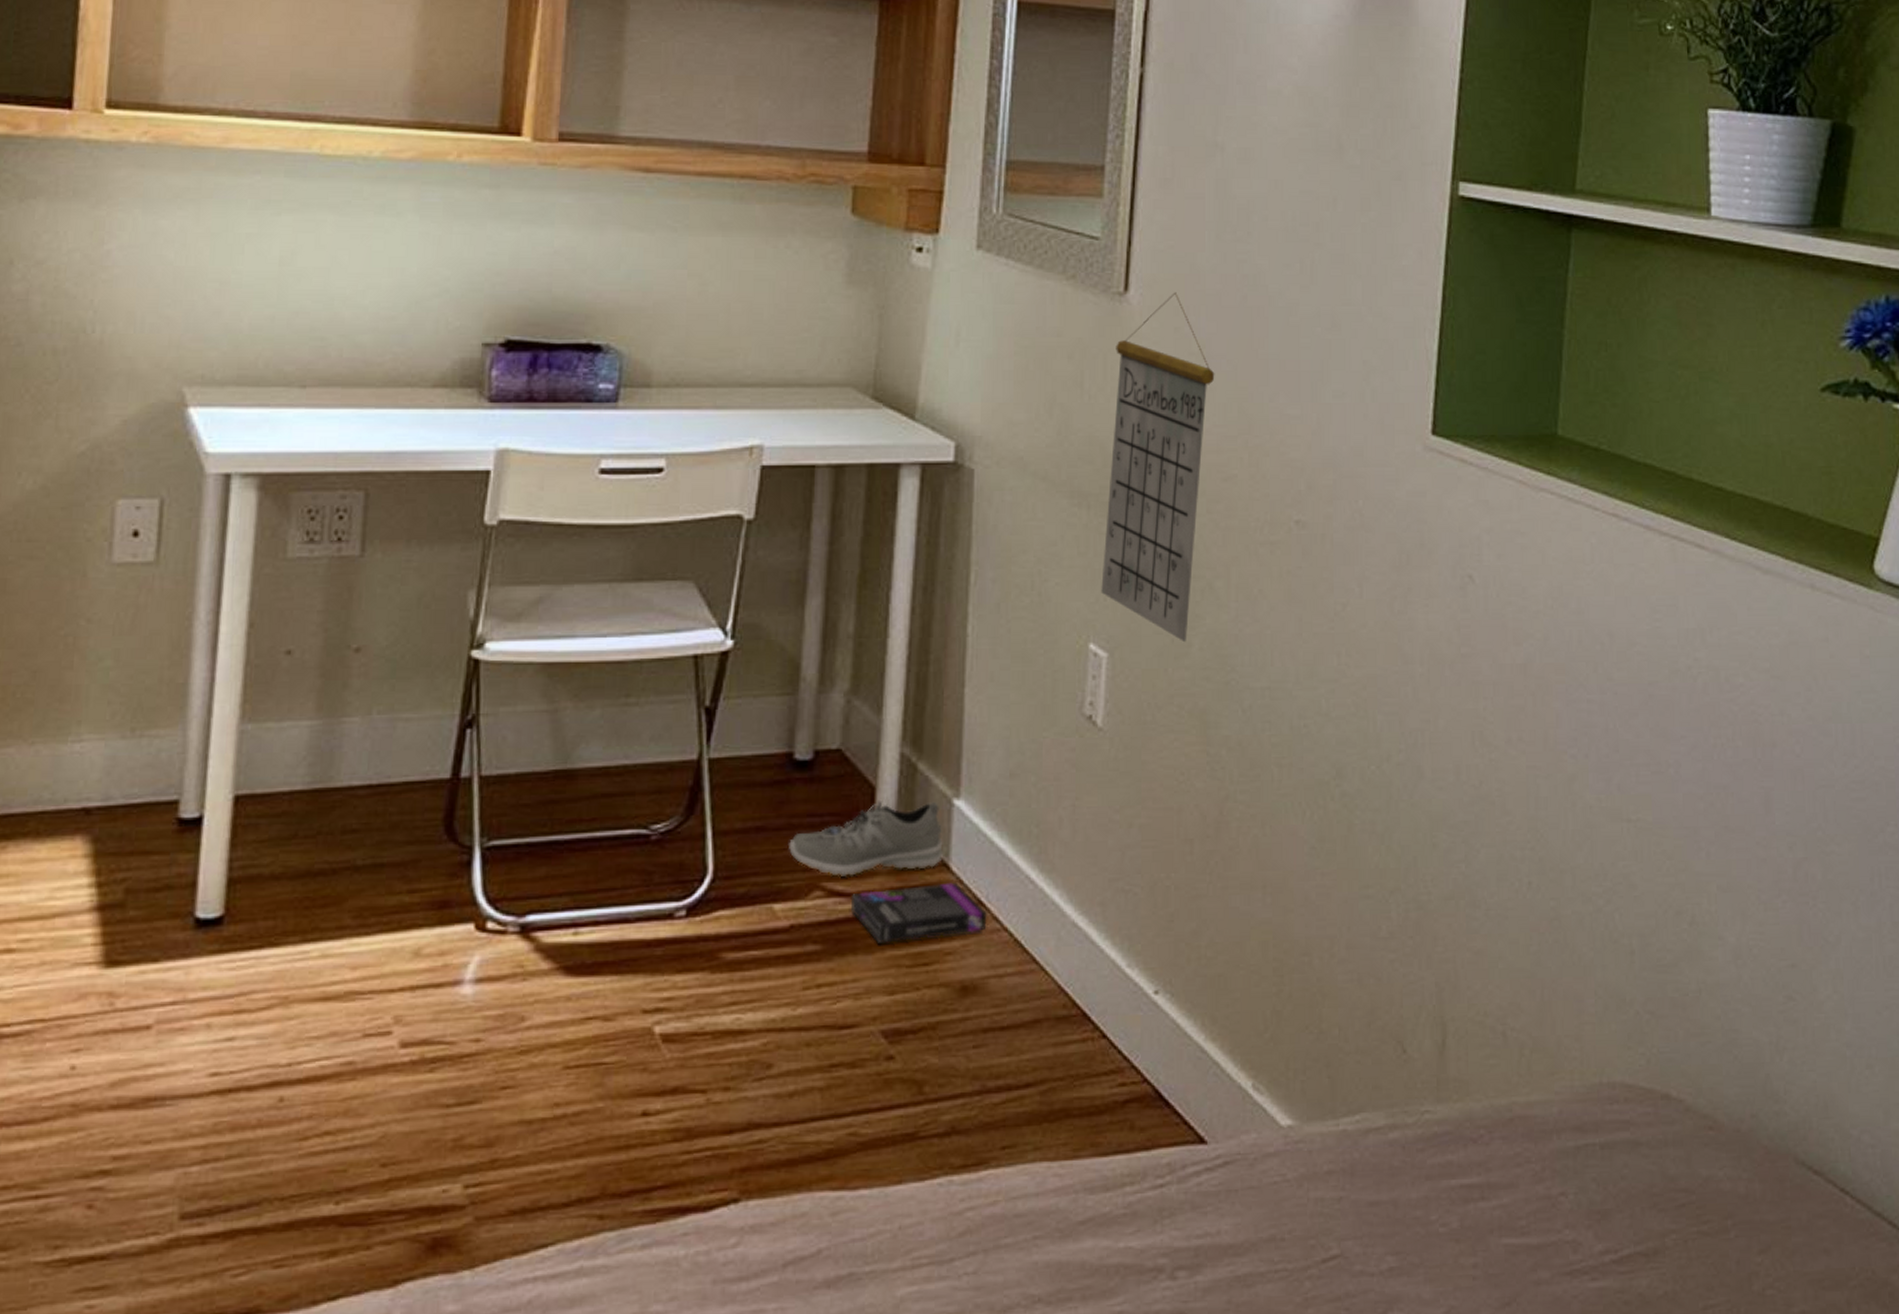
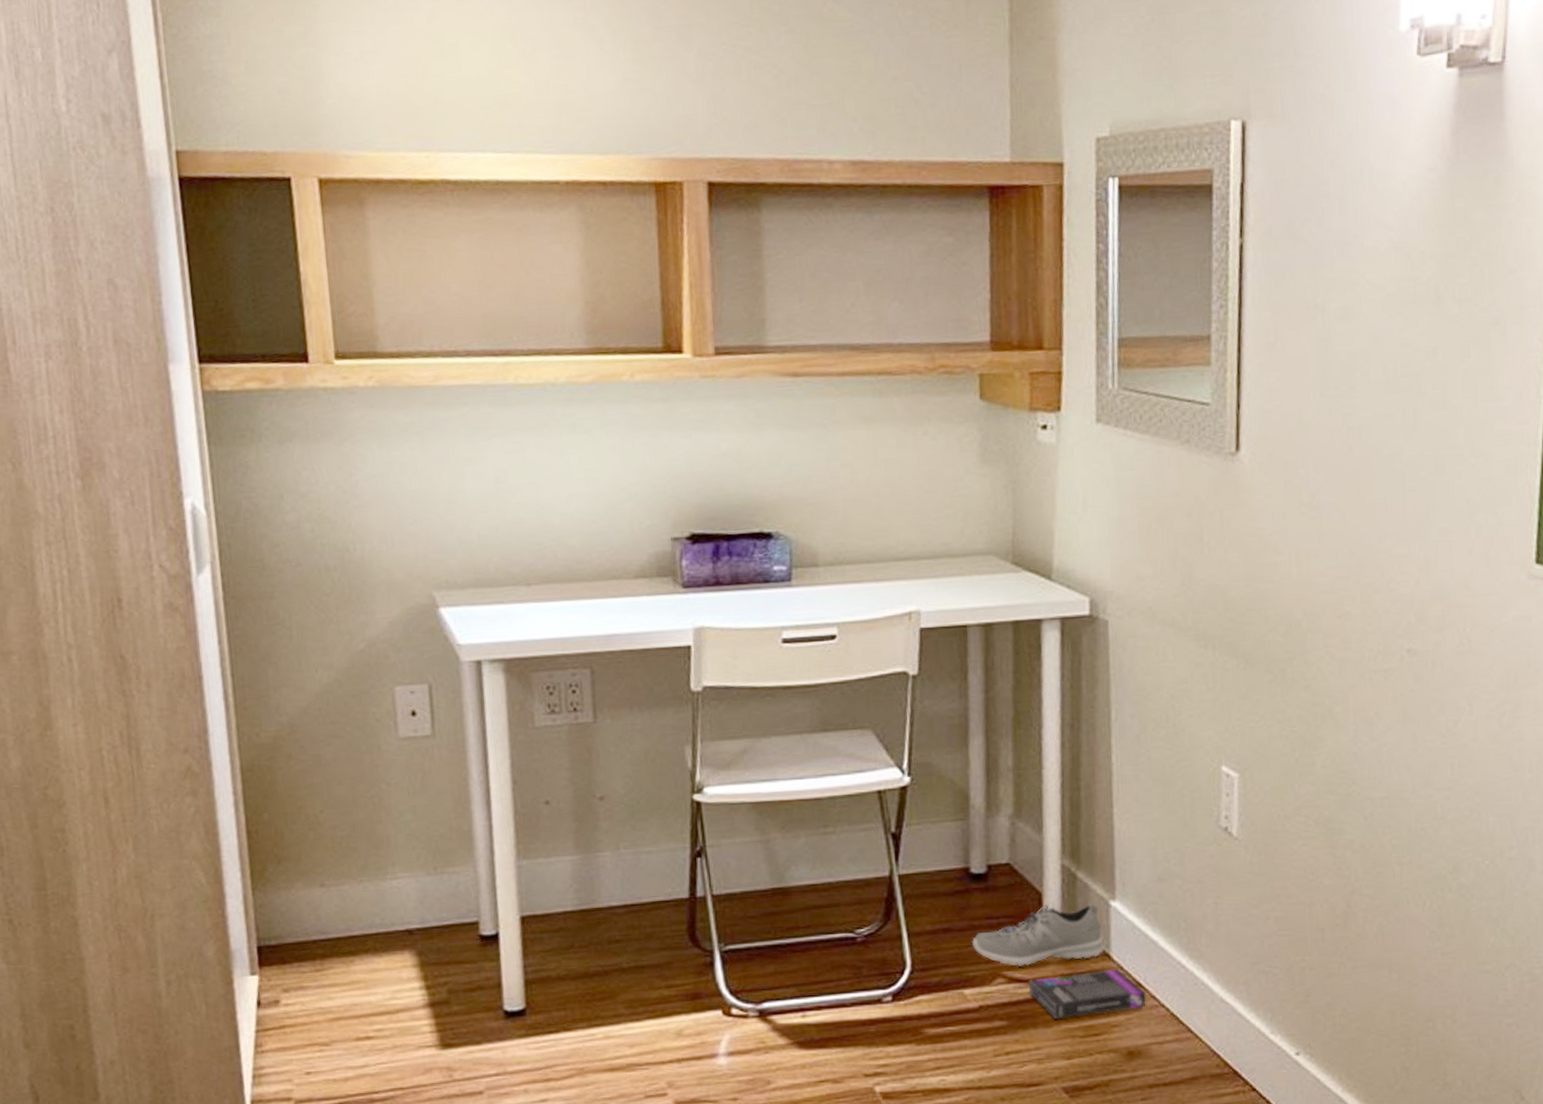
calendar: present [1101,292,1215,643] -> none [1229,448,1325,762]

